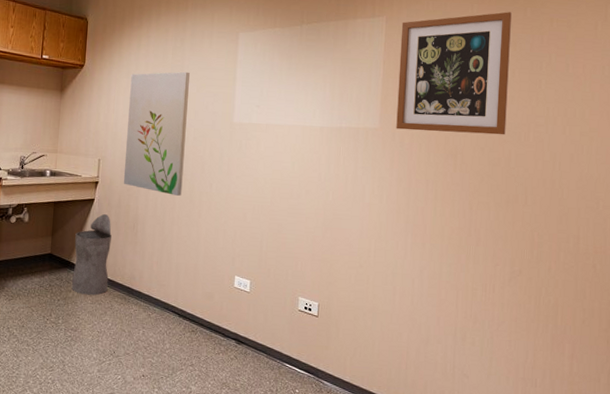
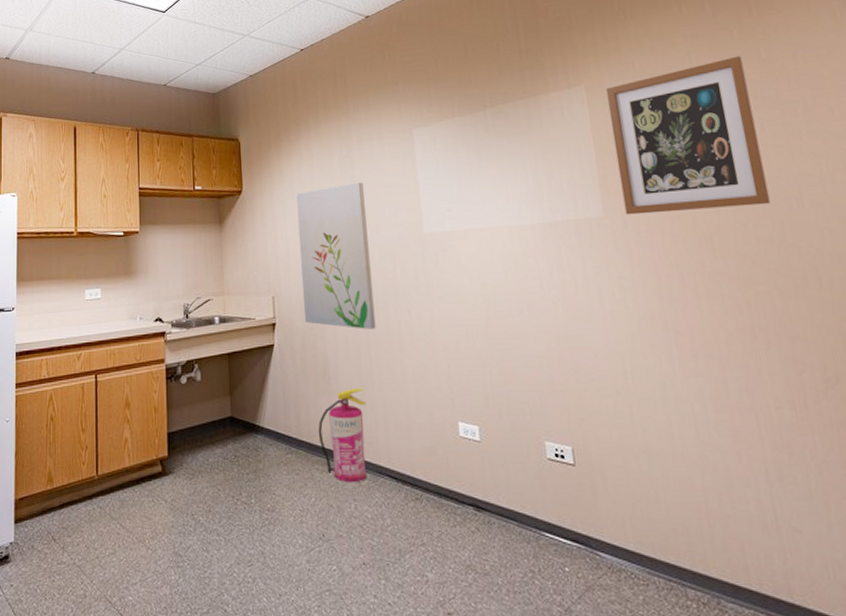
trash can: present [72,214,112,296] -> none [257,362,305,464]
fire extinguisher: none [121,241,164,315] -> present [318,387,367,483]

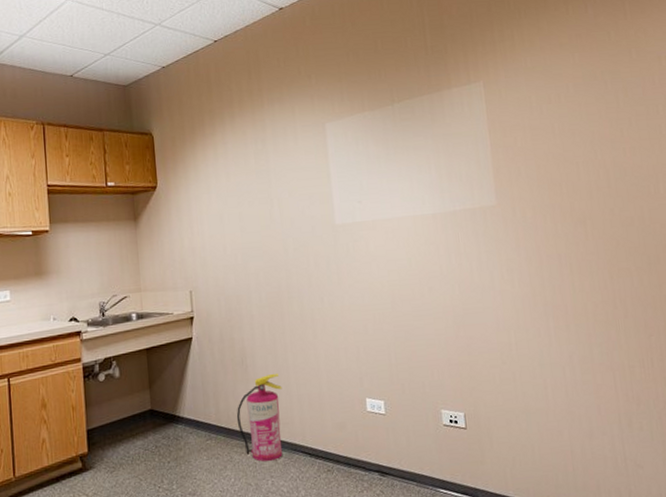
wall art: present [296,182,376,329] -> none [212,175,291,319]
wall art: present [605,56,771,215] -> none [501,56,634,203]

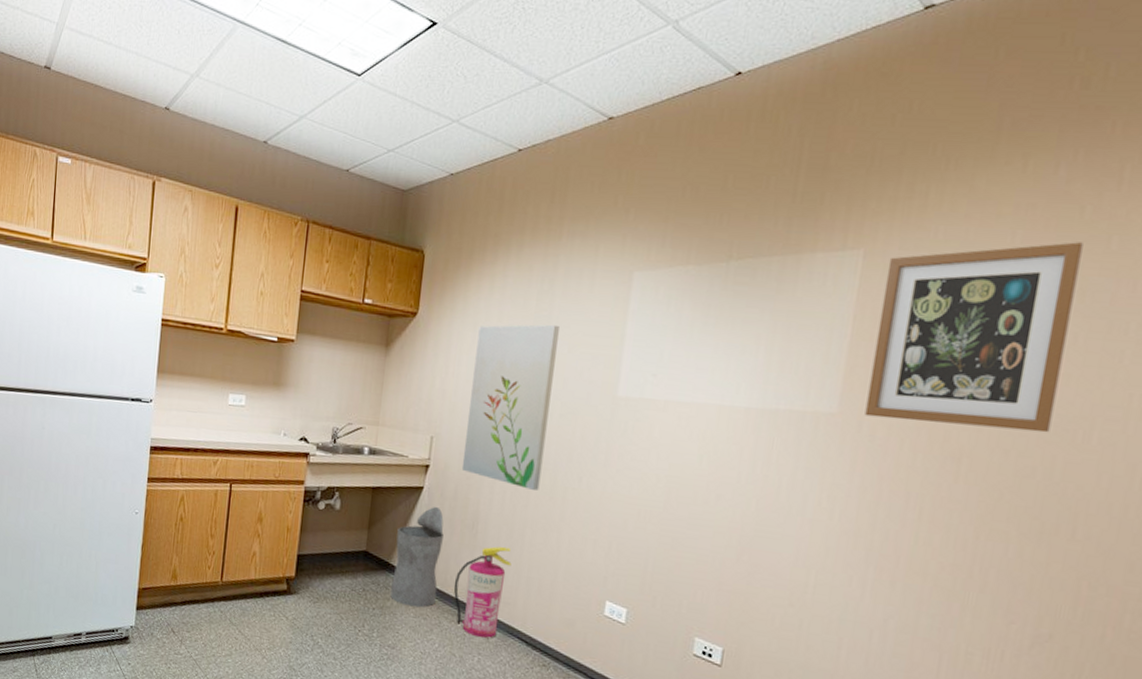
trash can: none [176,353,224,451] -> present [390,507,444,608]
wall art: none [212,175,291,319] -> present [461,324,559,491]
wall art: none [501,56,634,203] -> present [864,242,1083,433]

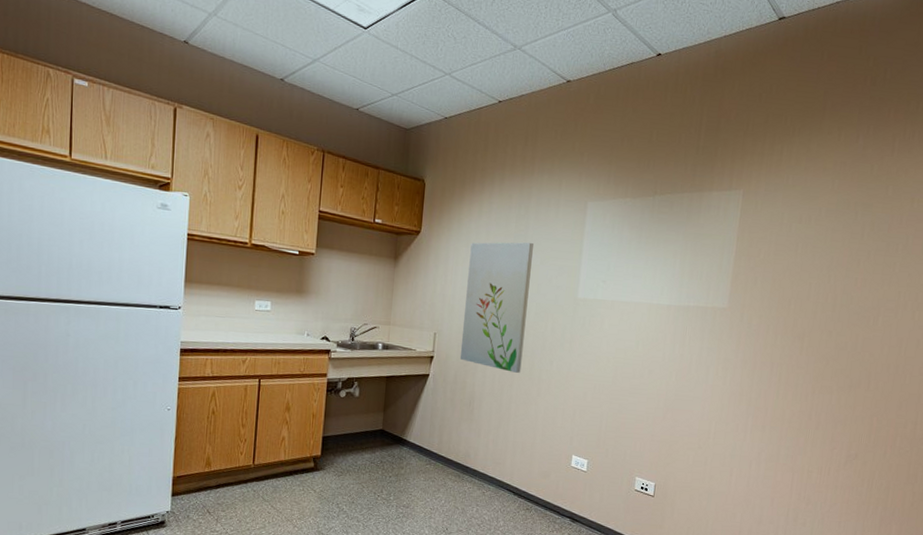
trash can: present [390,507,444,608] -> none [404,390,447,473]
fire extinguisher: present [453,546,512,639] -> none [455,418,501,493]
wall art: present [864,242,1083,433] -> none [745,189,873,319]

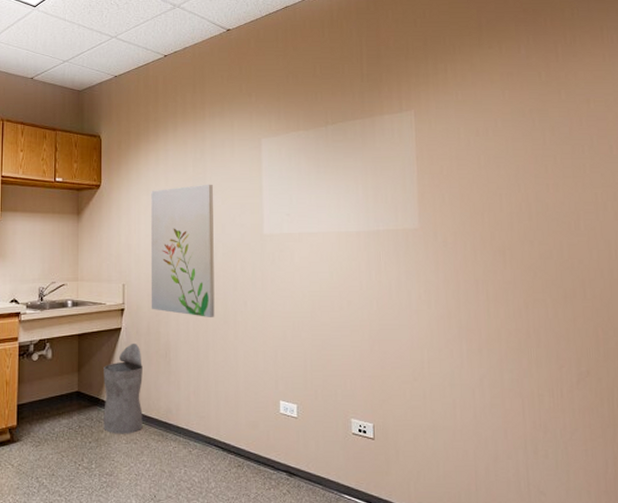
trash can: none [404,390,447,473] -> present [103,344,143,434]

